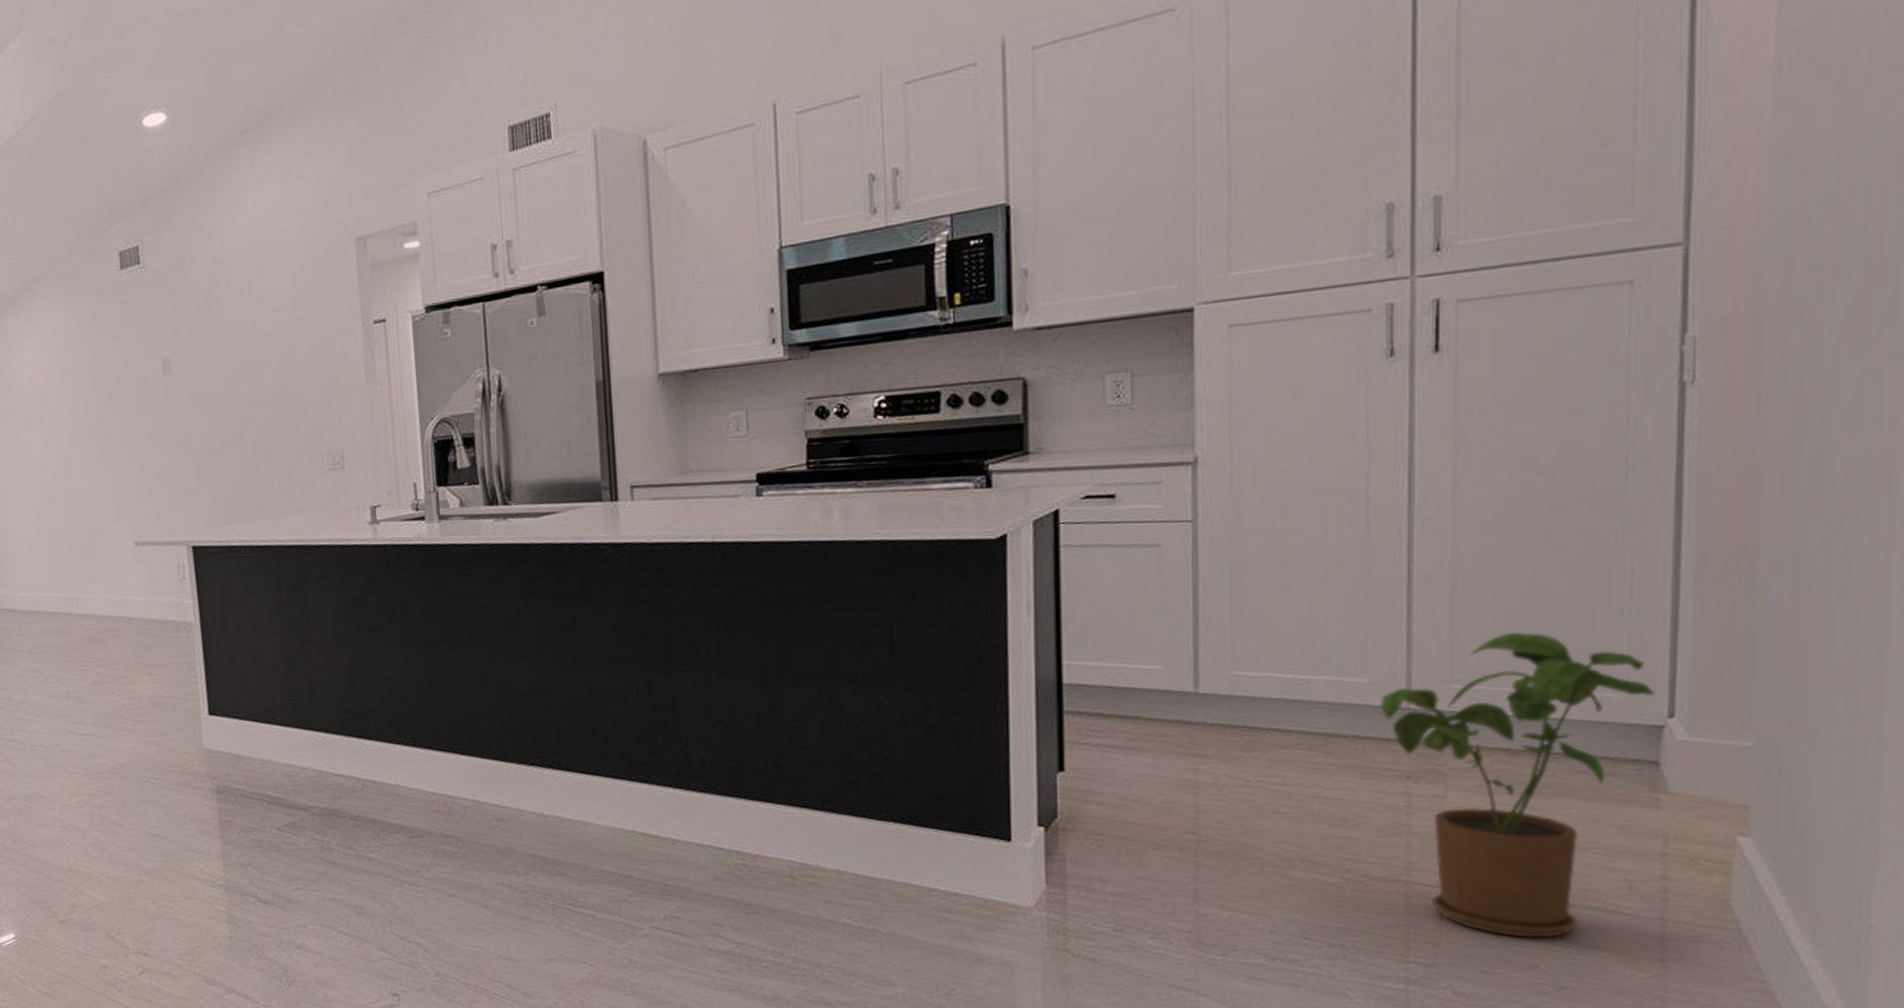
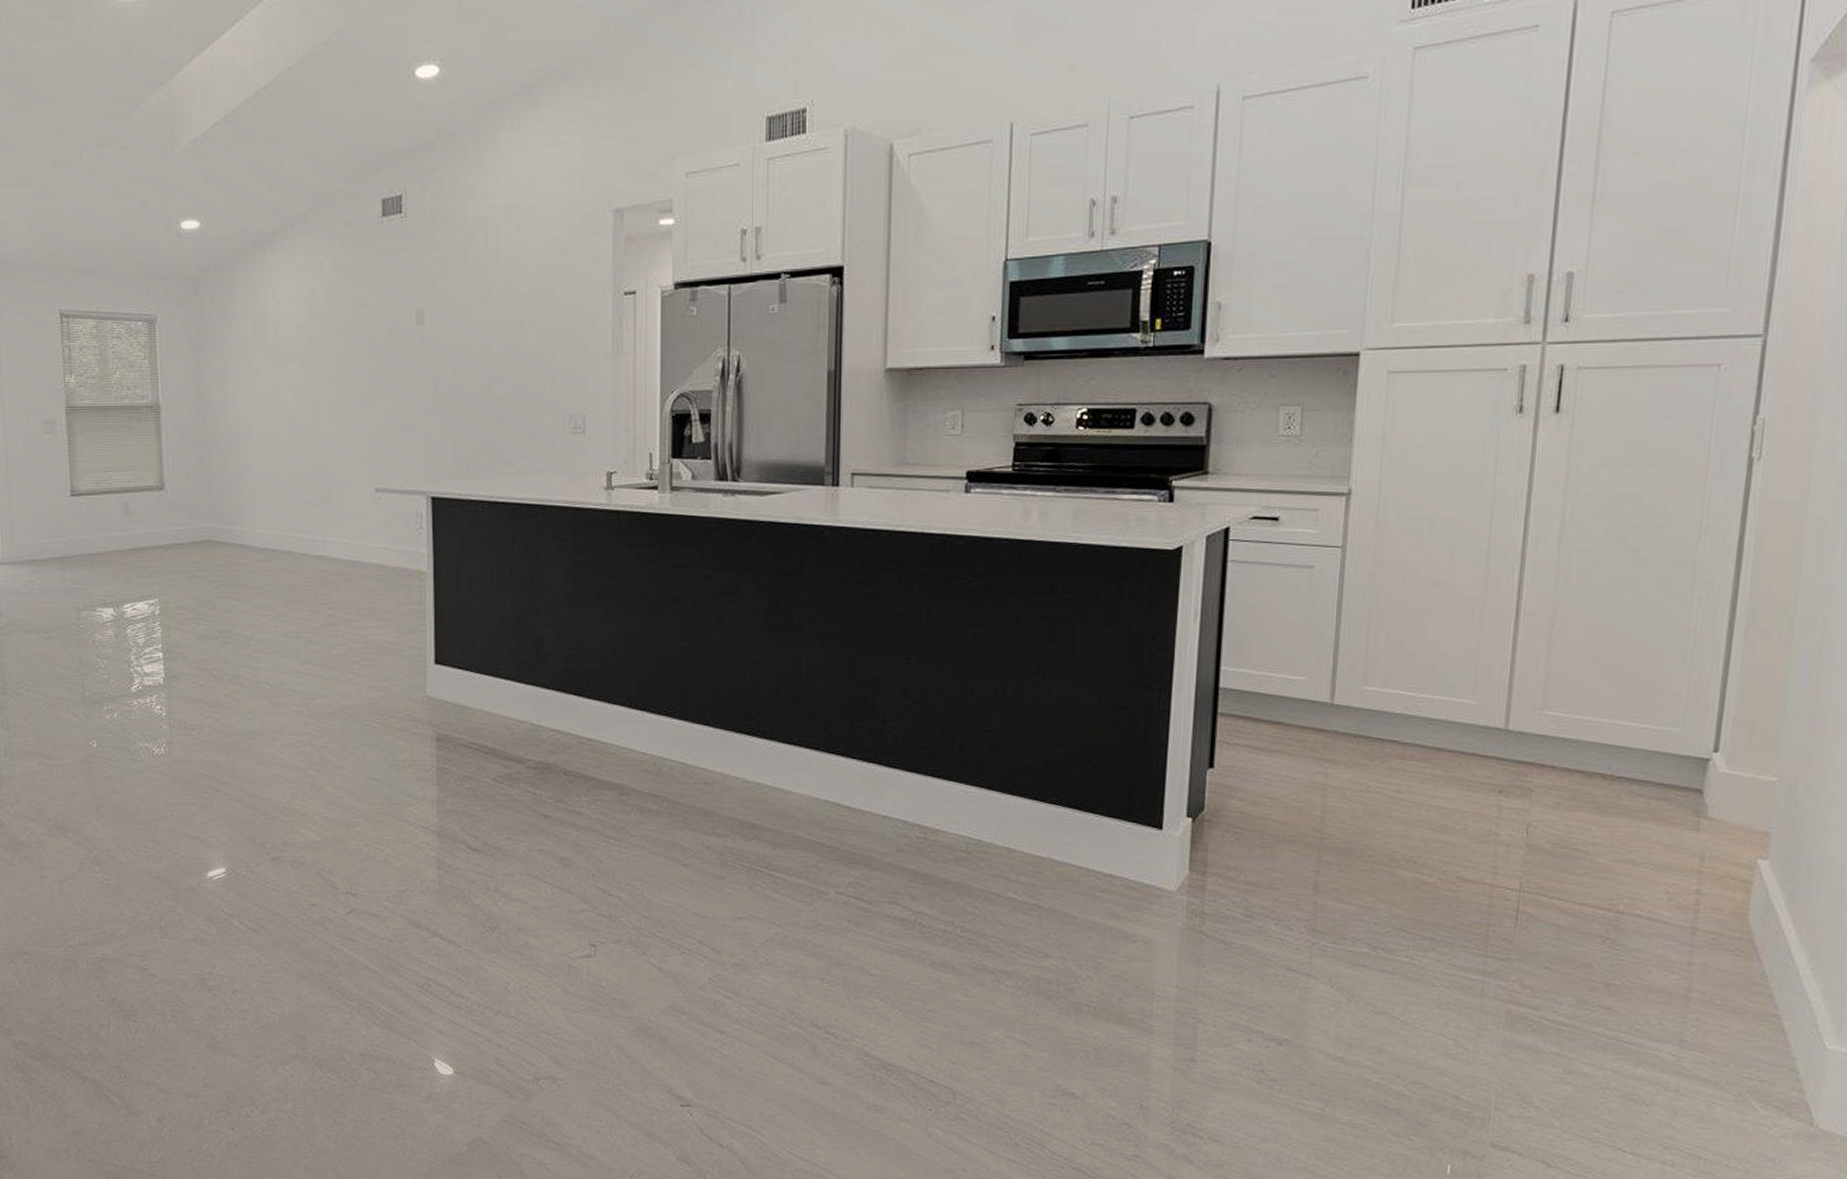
house plant: present [1379,632,1656,939] -> none [1483,667,1706,940]

